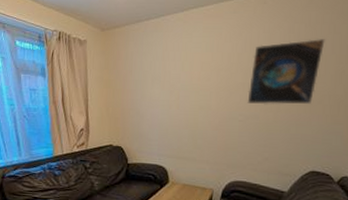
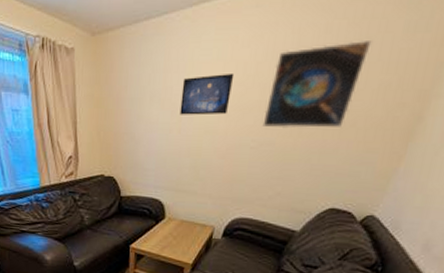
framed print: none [177,61,221,94] -> present [179,72,235,115]

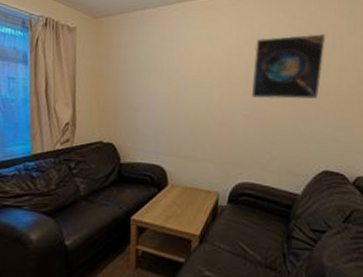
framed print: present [179,72,235,115] -> none [176,53,222,87]

